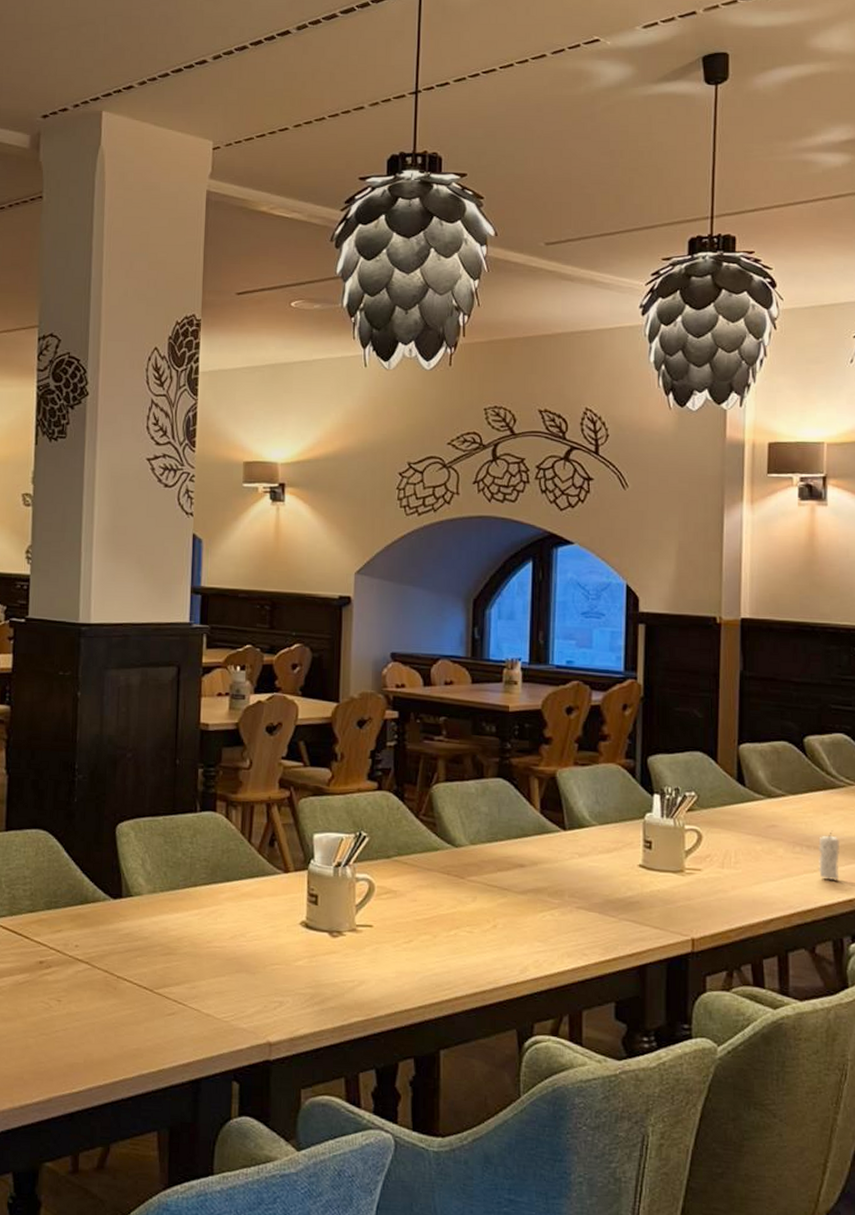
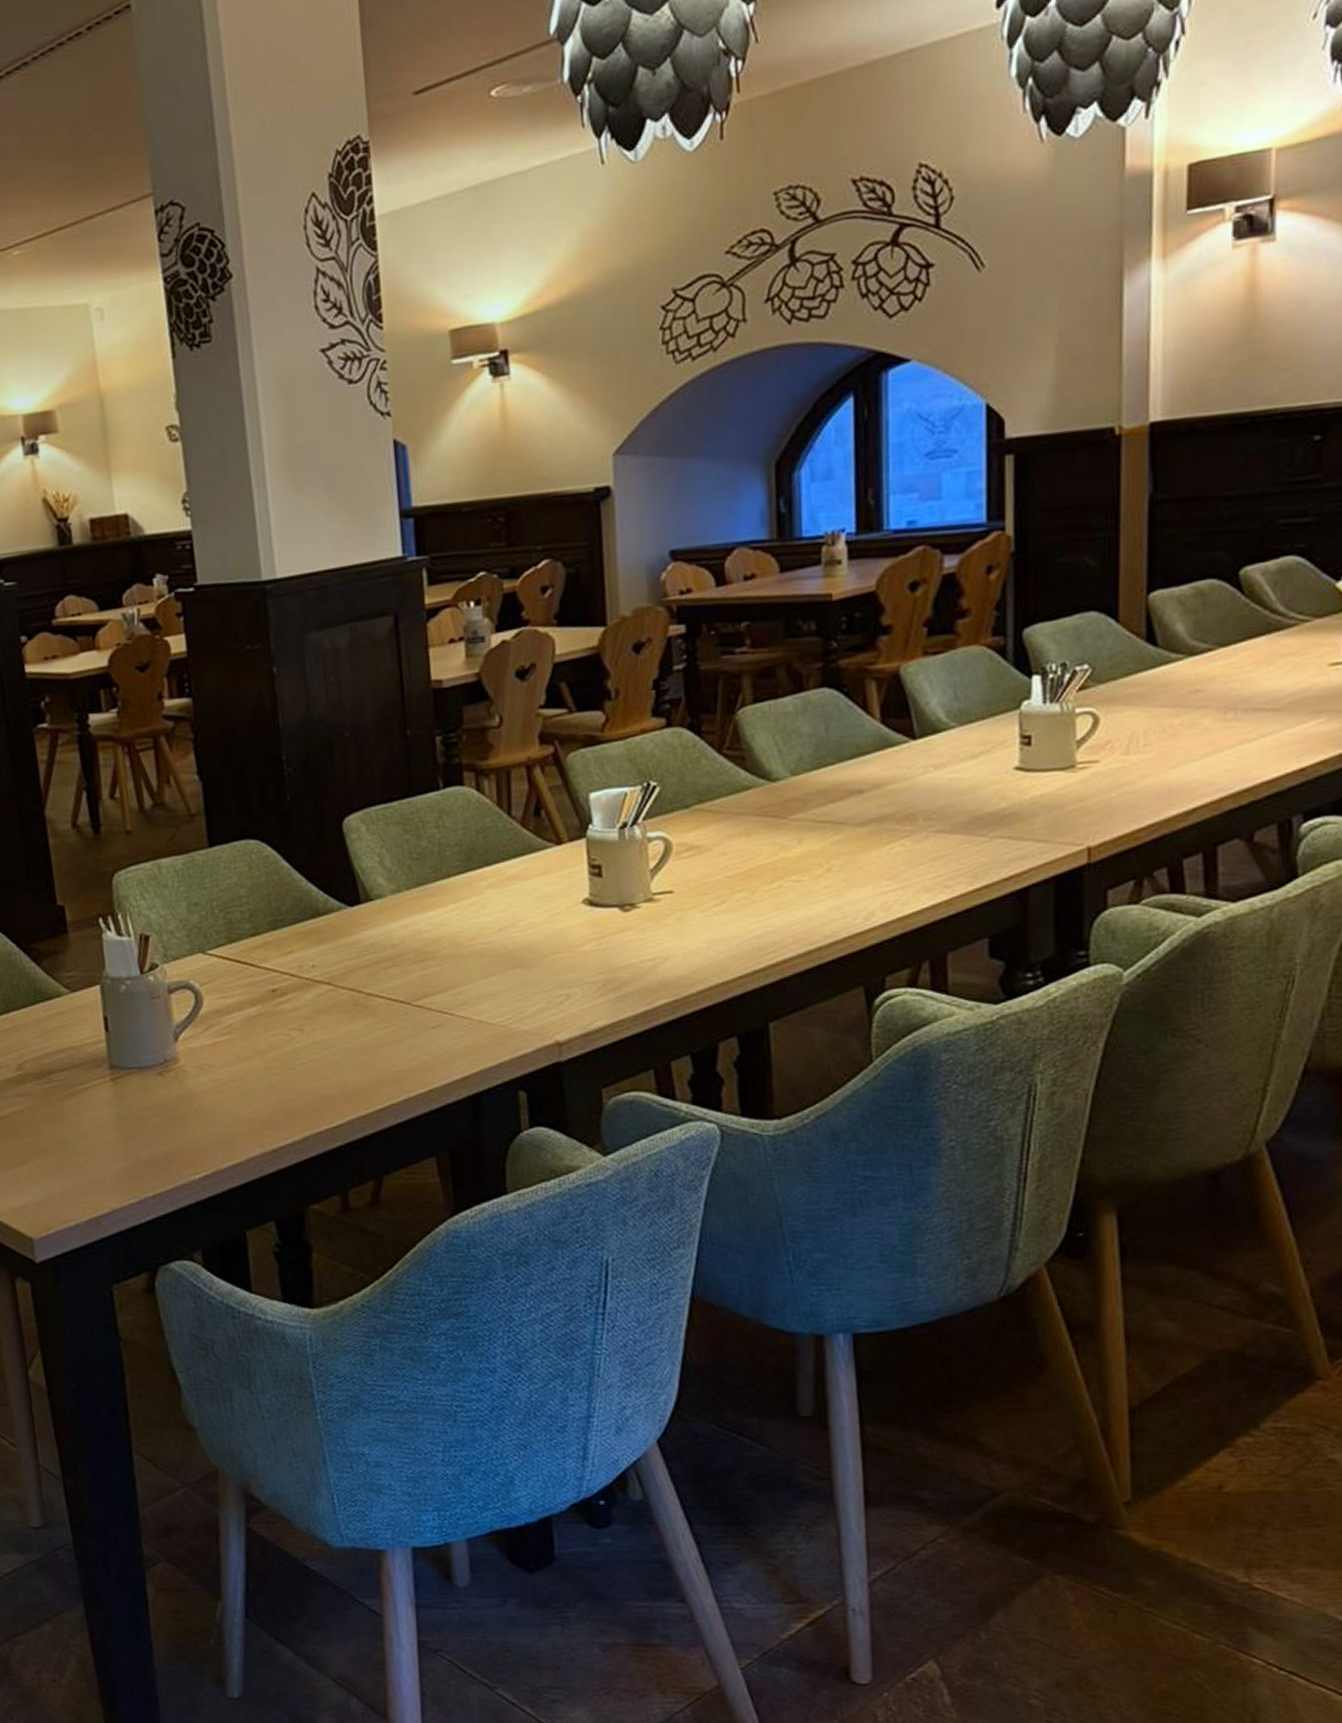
candle: present [818,830,840,880] -> none [1259,684,1288,748]

